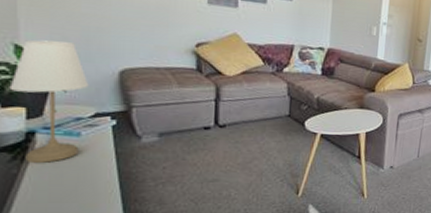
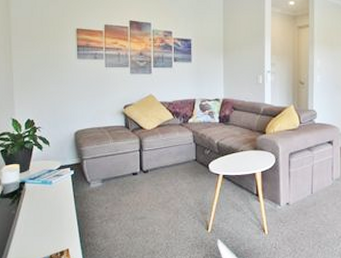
desk lamp: present [9,40,89,163] -> none [10,114,56,205]

